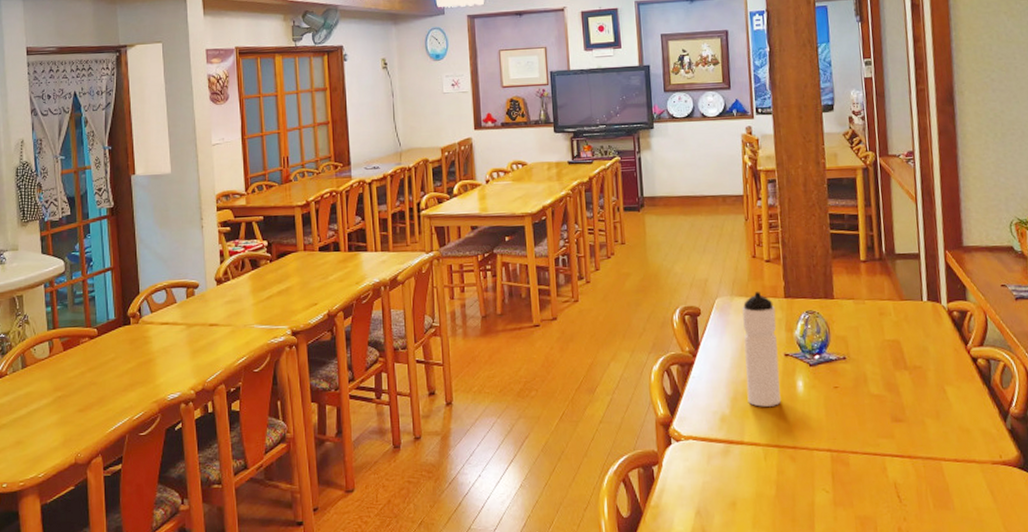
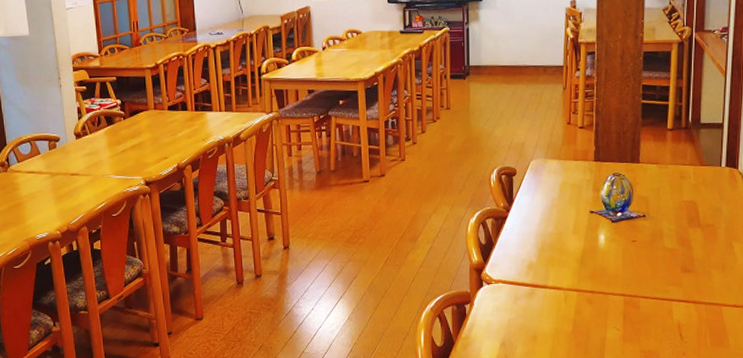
water bottle: present [742,292,781,407] -> none [553,155,585,257]

